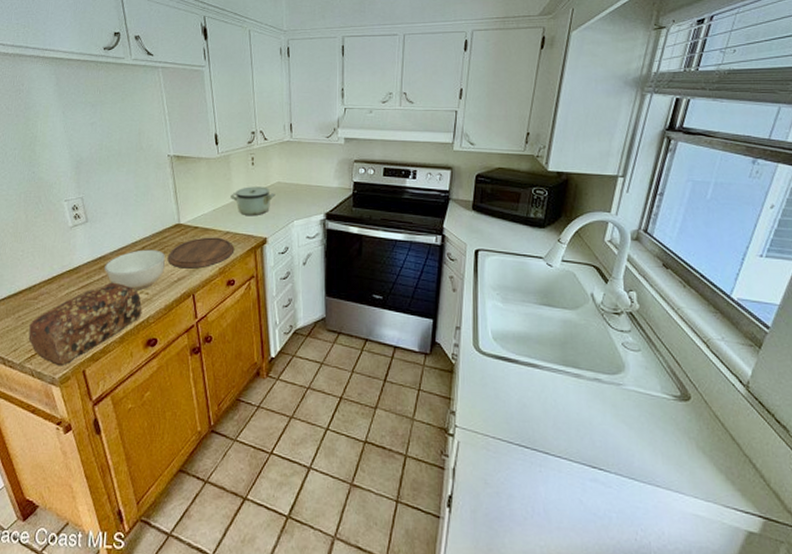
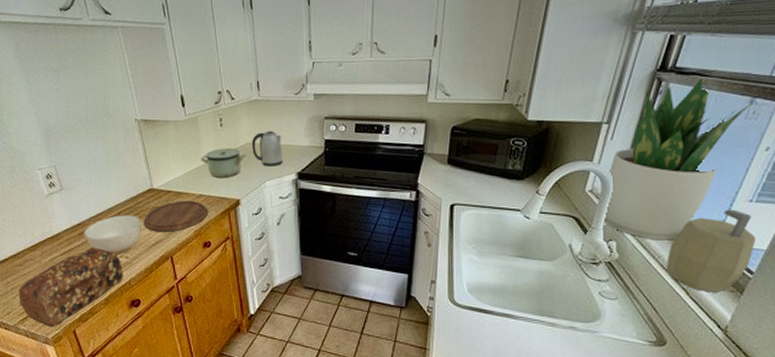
kettle: none [281,171,312,206] -> present [251,131,283,167]
planter: none [621,138,757,292] -> present [601,78,755,241]
soap dispenser: none [686,263,770,346] -> present [667,209,756,292]

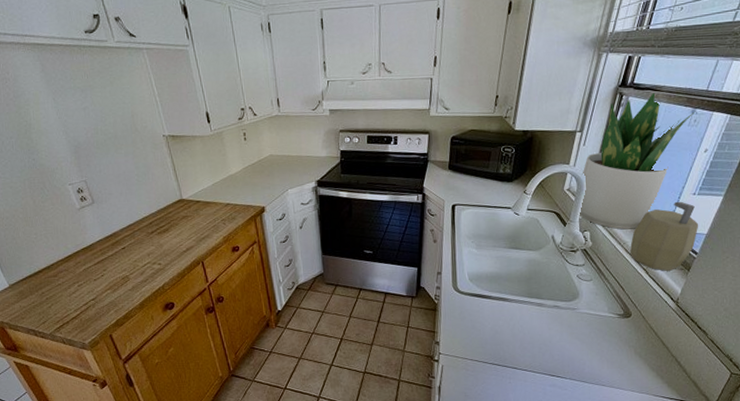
bread loaf: present [19,247,124,327] -> none [54,256,157,333]
bowl: present [83,215,141,255] -> none [115,224,173,262]
cutting board: present [143,200,209,232] -> none [174,209,236,240]
saucepan: present [201,148,246,178] -> none [227,160,269,187]
kettle: present [251,131,283,167] -> none [273,143,303,176]

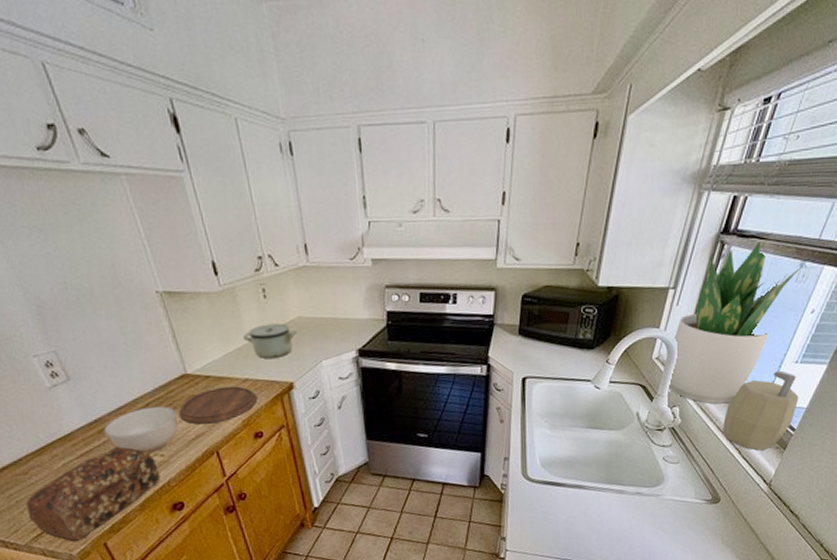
bread loaf: none [54,256,157,333] -> present [26,446,161,542]
bowl: none [115,224,173,262] -> present [102,406,178,453]
cutting board: none [174,209,236,240] -> present [179,386,258,425]
saucepan: none [227,160,269,187] -> present [243,323,297,358]

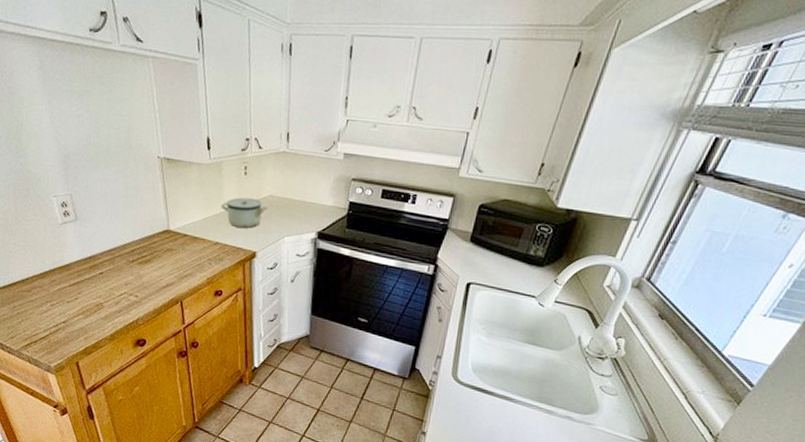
bread loaf: present [26,446,161,542] -> none [24,282,132,356]
bowl: present [102,406,178,453] -> none [94,252,154,293]
cutting board: present [179,386,258,425] -> none [156,245,223,277]
planter: present [666,241,805,404] -> none [614,186,788,345]
soap dispenser: present [723,370,799,450] -> none [670,321,763,401]

